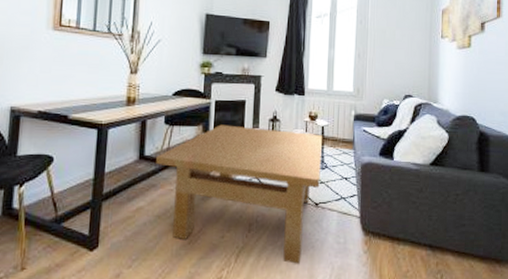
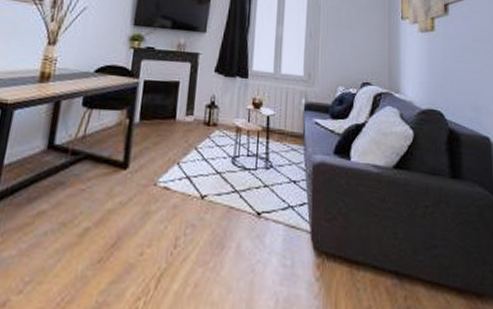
table: present [156,124,322,264] -> none [67,109,267,293]

